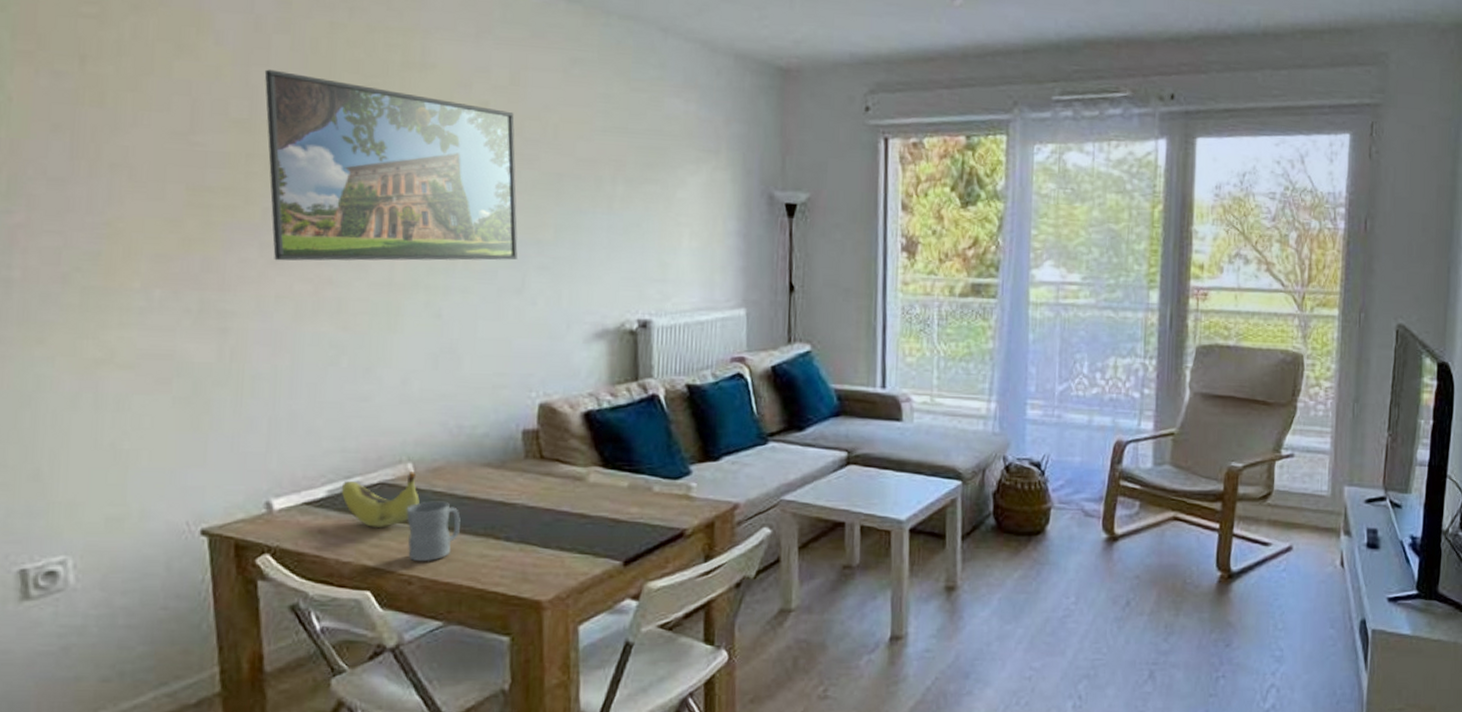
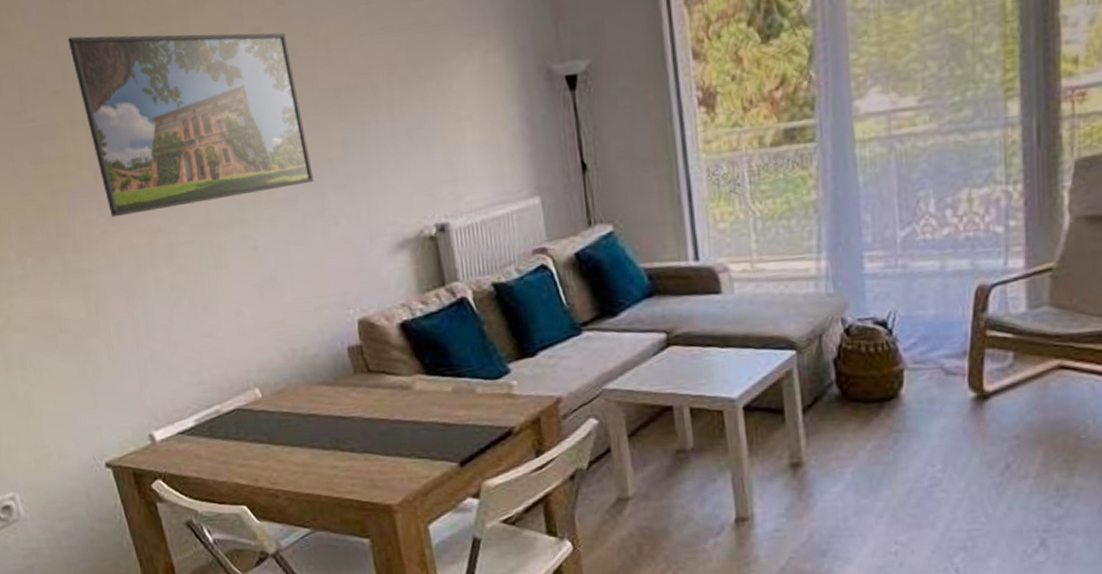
banana: present [341,472,420,527] -> none [205,396,272,449]
mug: present [406,501,460,562] -> none [261,420,310,477]

